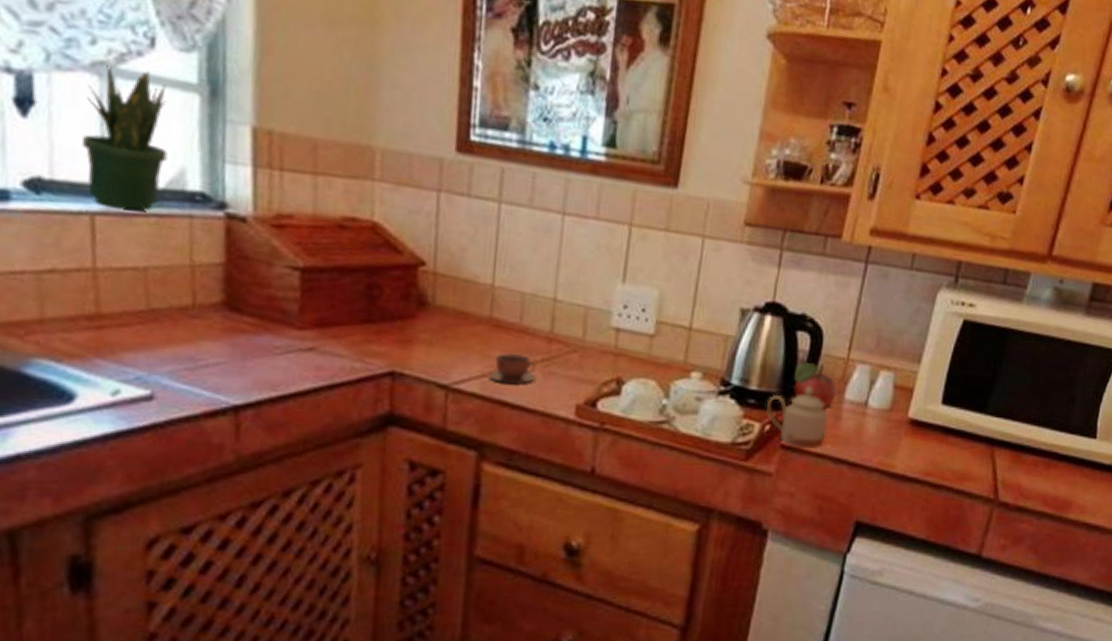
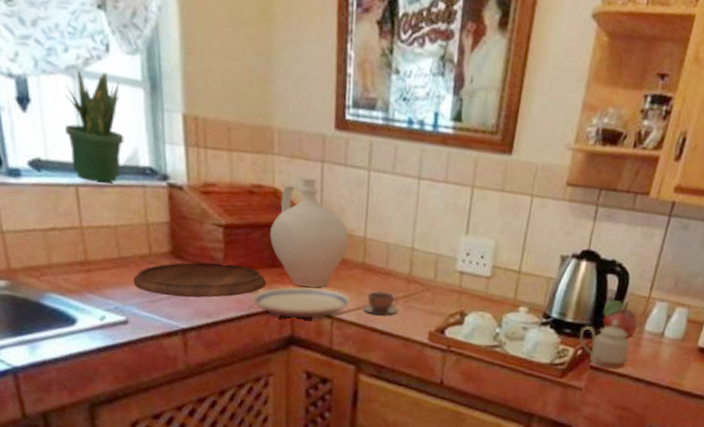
cutting board: none [166,316,357,363] -> present [133,262,266,298]
plate: none [335,347,474,391] -> present [251,286,352,319]
ceramic jug: none [365,210,472,349] -> present [270,178,349,288]

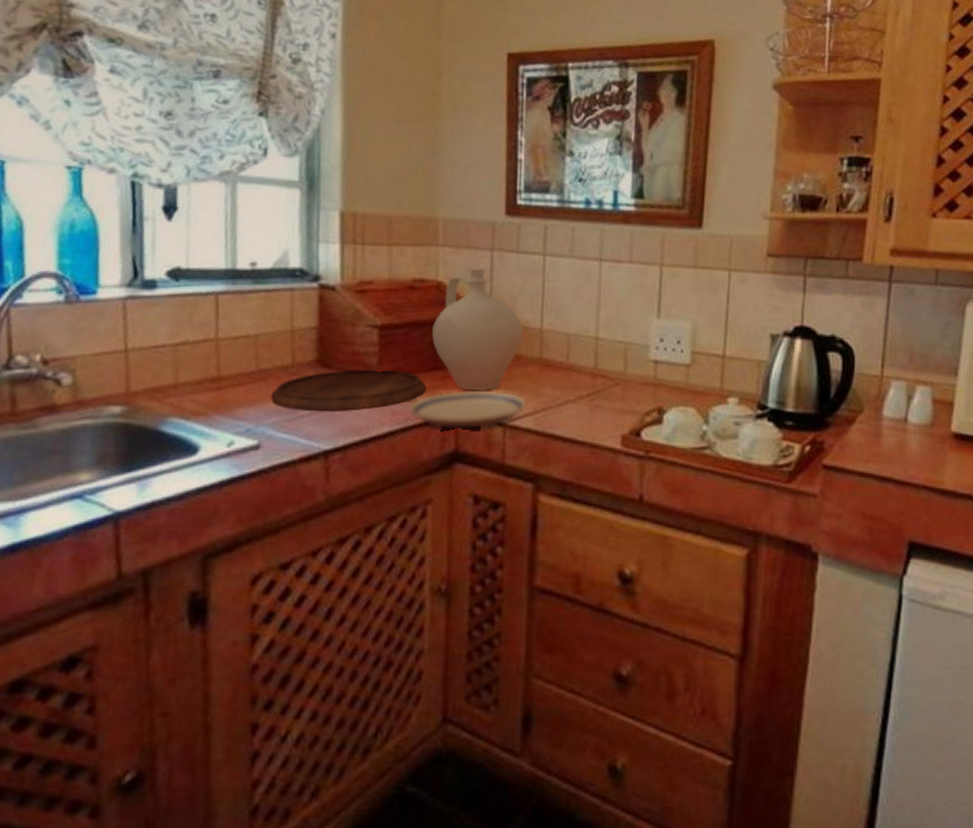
planter: present [65,68,124,183] -> none [211,174,275,289]
teacup: present [363,290,398,315] -> none [541,389,583,418]
sugar bowl: present [579,319,630,370] -> none [805,404,869,469]
fruit: present [602,299,639,340] -> none [830,381,874,430]

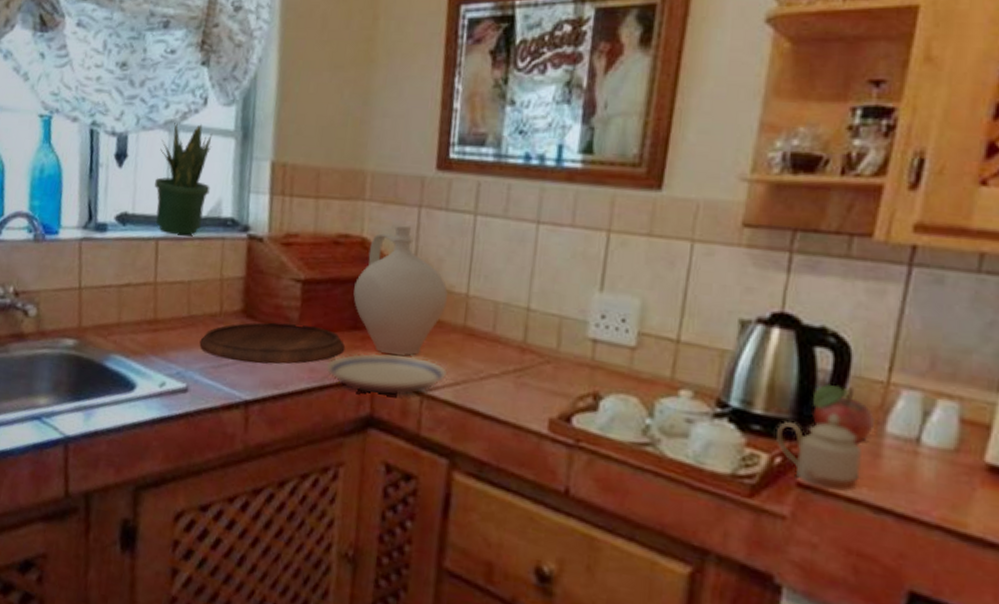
planter: none [211,174,275,289] -> present [154,123,213,236]
sugar bowl: none [805,404,869,469] -> present [776,412,863,492]
fruit: none [830,381,874,430] -> present [812,383,874,447]

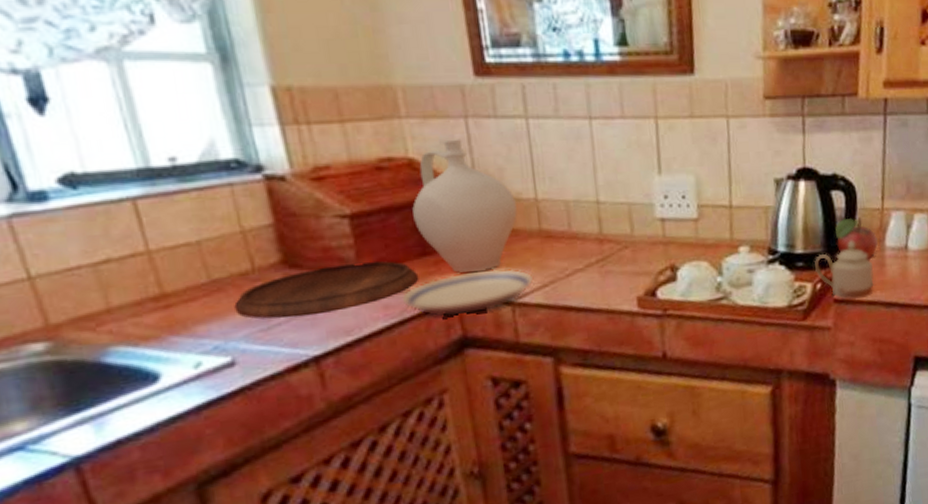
planter: present [154,123,213,236] -> none [98,49,194,190]

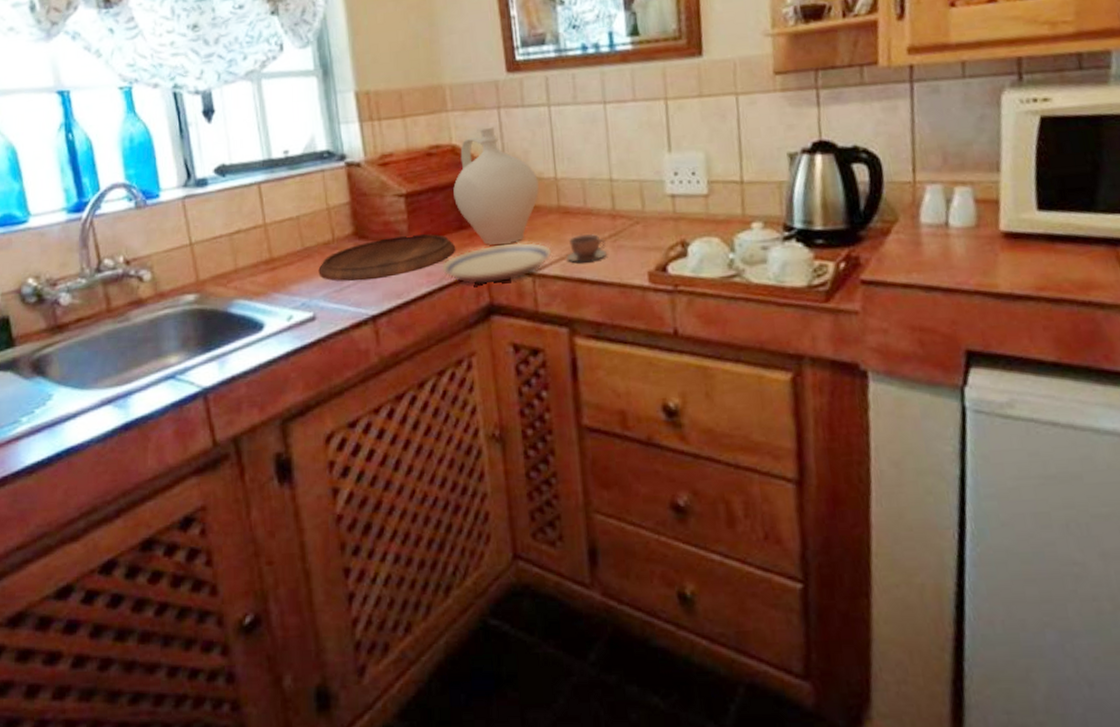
teacup: none [550,258,594,289] -> present [566,233,607,262]
sugar bowl: present [815,240,874,300] -> none [836,215,909,282]
fruit: present [835,218,878,262] -> none [859,192,911,240]

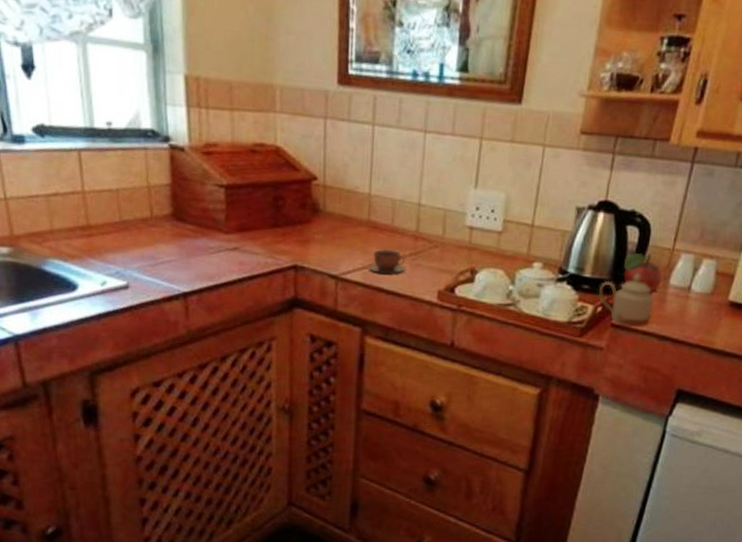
cutting board: present [318,234,455,282] -> none [134,224,268,260]
plate: present [441,242,553,284] -> none [253,246,357,280]
ceramic jug: present [453,126,539,246] -> none [272,135,353,247]
sugar bowl: none [836,215,909,282] -> present [599,273,654,328]
fruit: none [859,192,911,240] -> present [623,252,663,296]

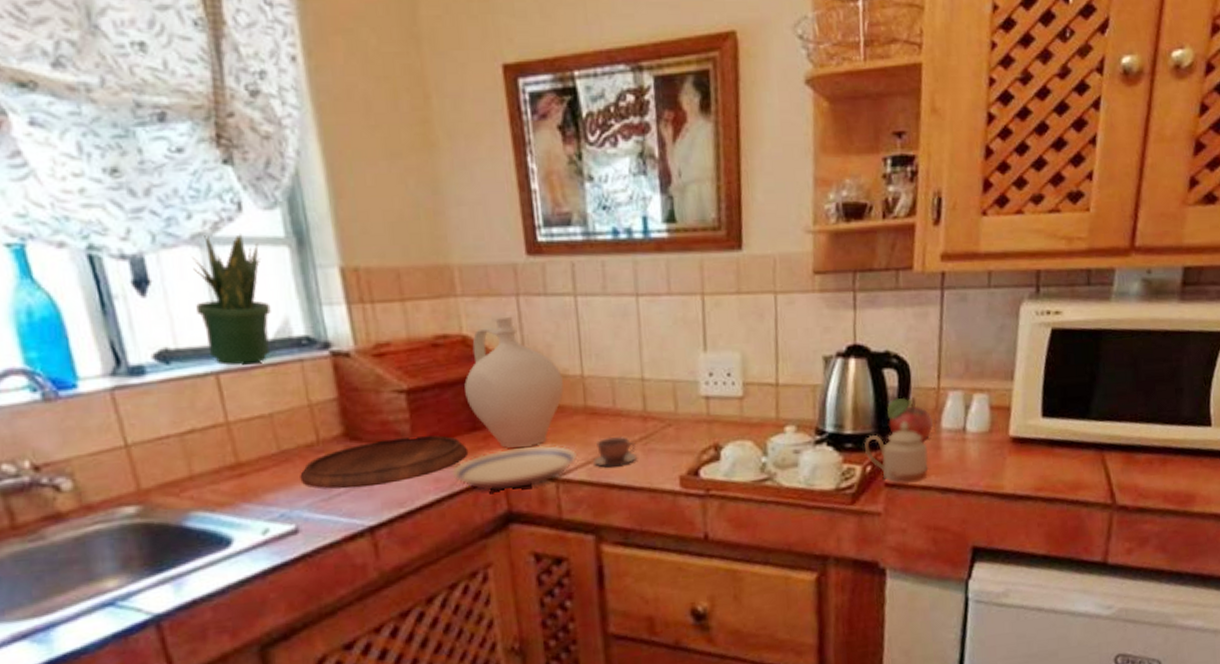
planter: none [69,34,126,146] -> present [192,234,271,365]
cutting board: none [134,224,268,260] -> present [300,435,467,490]
plate: none [253,246,357,280] -> present [451,445,578,491]
ceramic jug: none [272,135,353,247] -> present [464,316,564,449]

